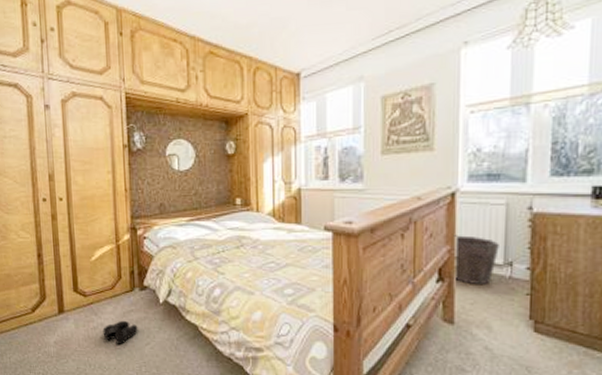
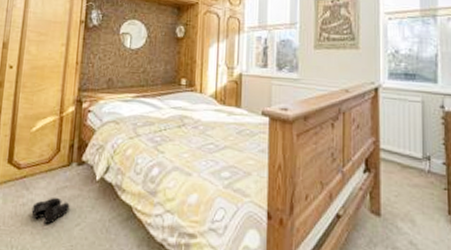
waste bin: present [452,235,499,286] -> none [378,127,418,178]

